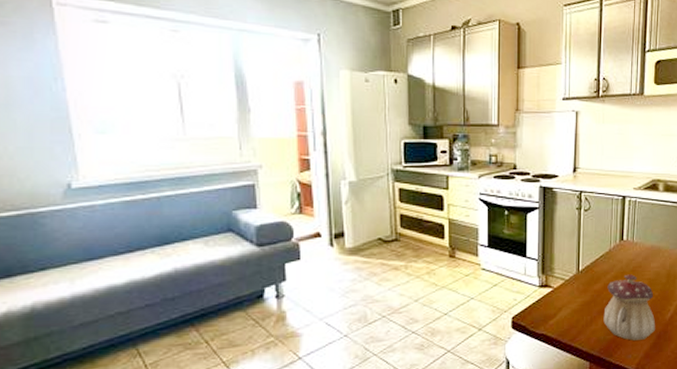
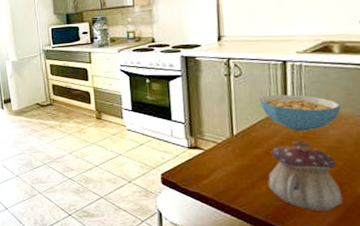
cereal bowl: none [602,230,660,265] -> present [259,95,341,131]

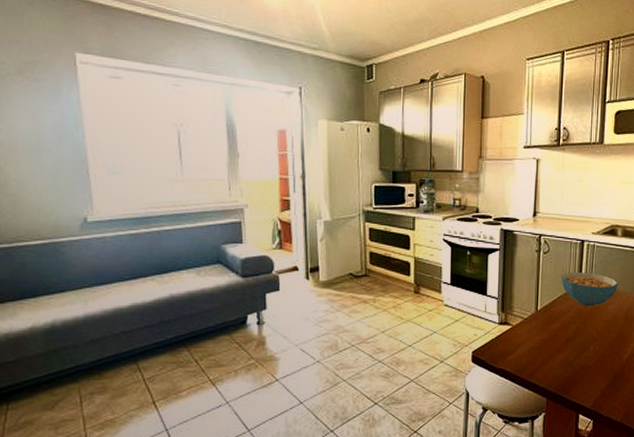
teapot: present [268,141,344,211] -> none [561,315,613,379]

